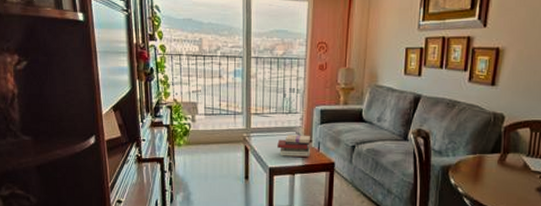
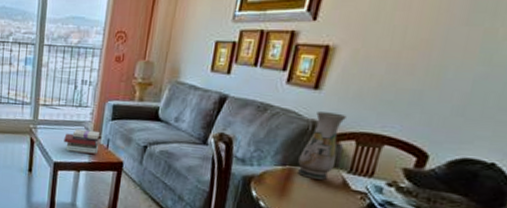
vase: none [486,105,520,164] -> present [298,111,347,180]

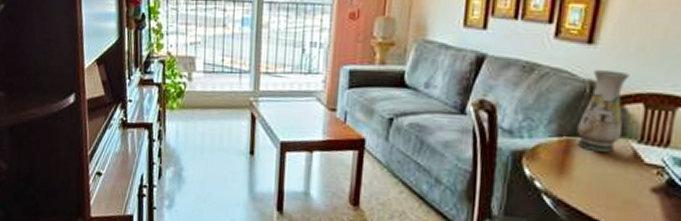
books: present [64,129,100,155] -> none [292,100,335,131]

